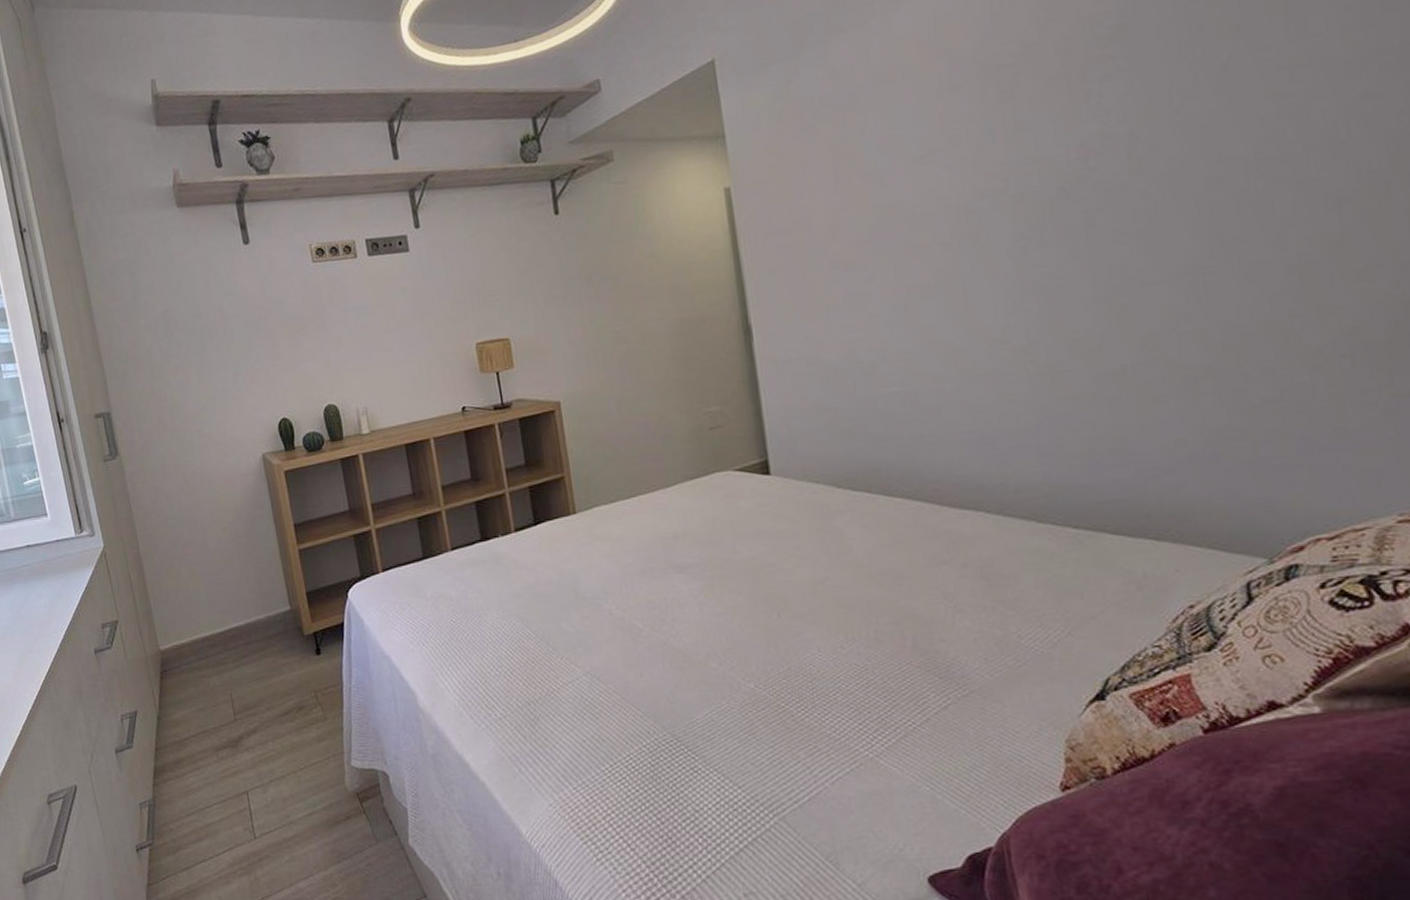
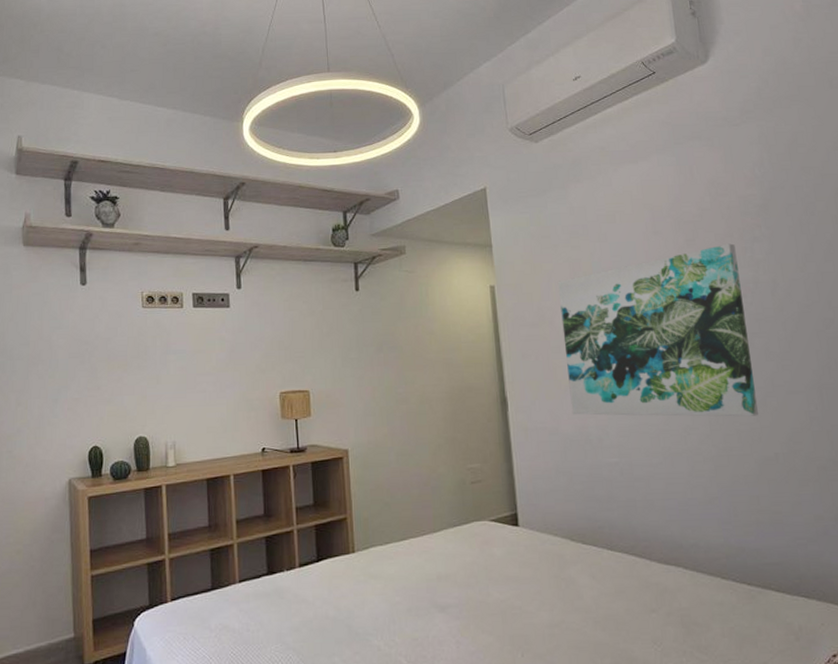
wall art: none [816,88,1099,340] -> present [558,243,758,417]

